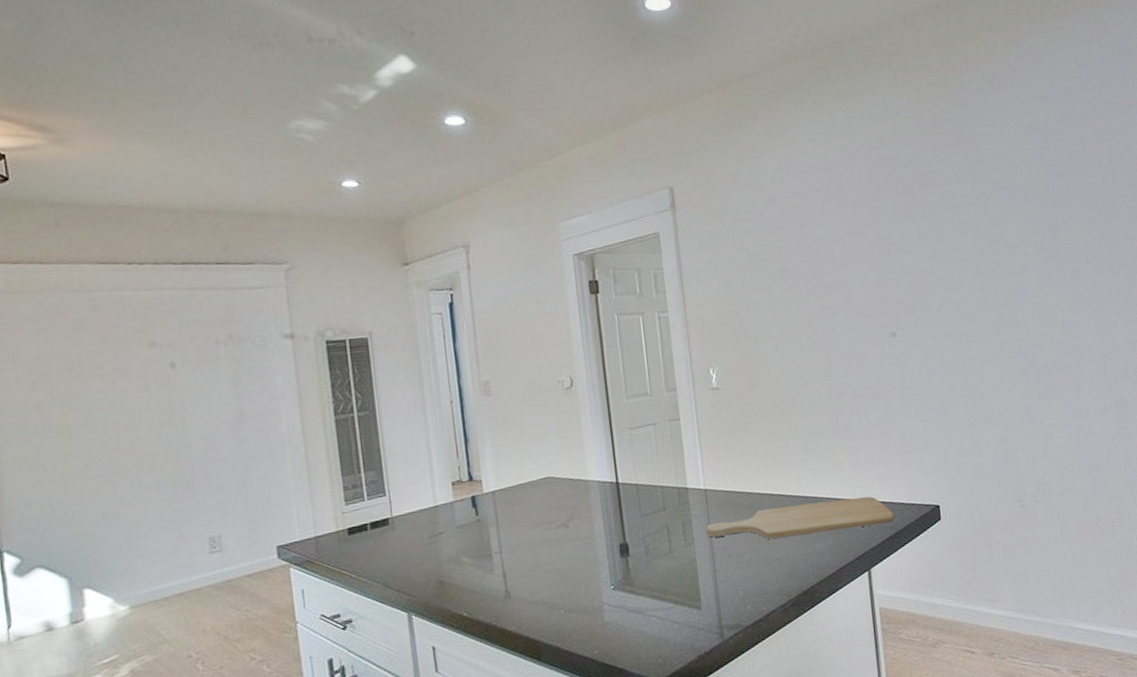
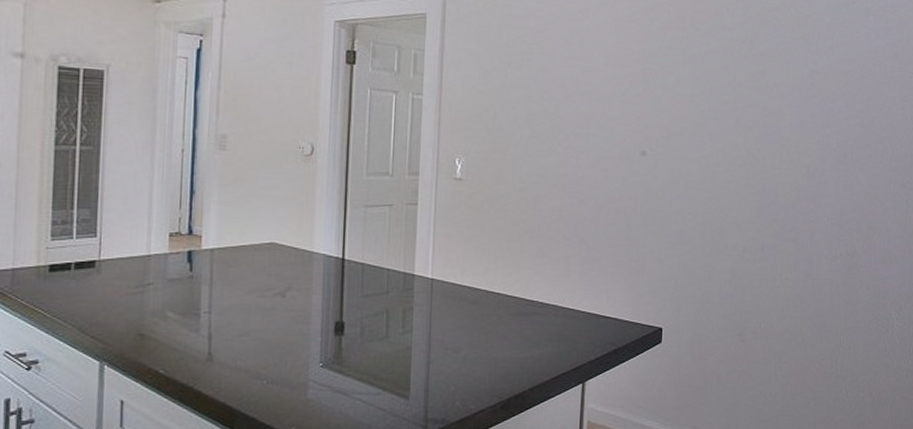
chopping board: present [706,496,895,539] -> none [427,307,617,339]

